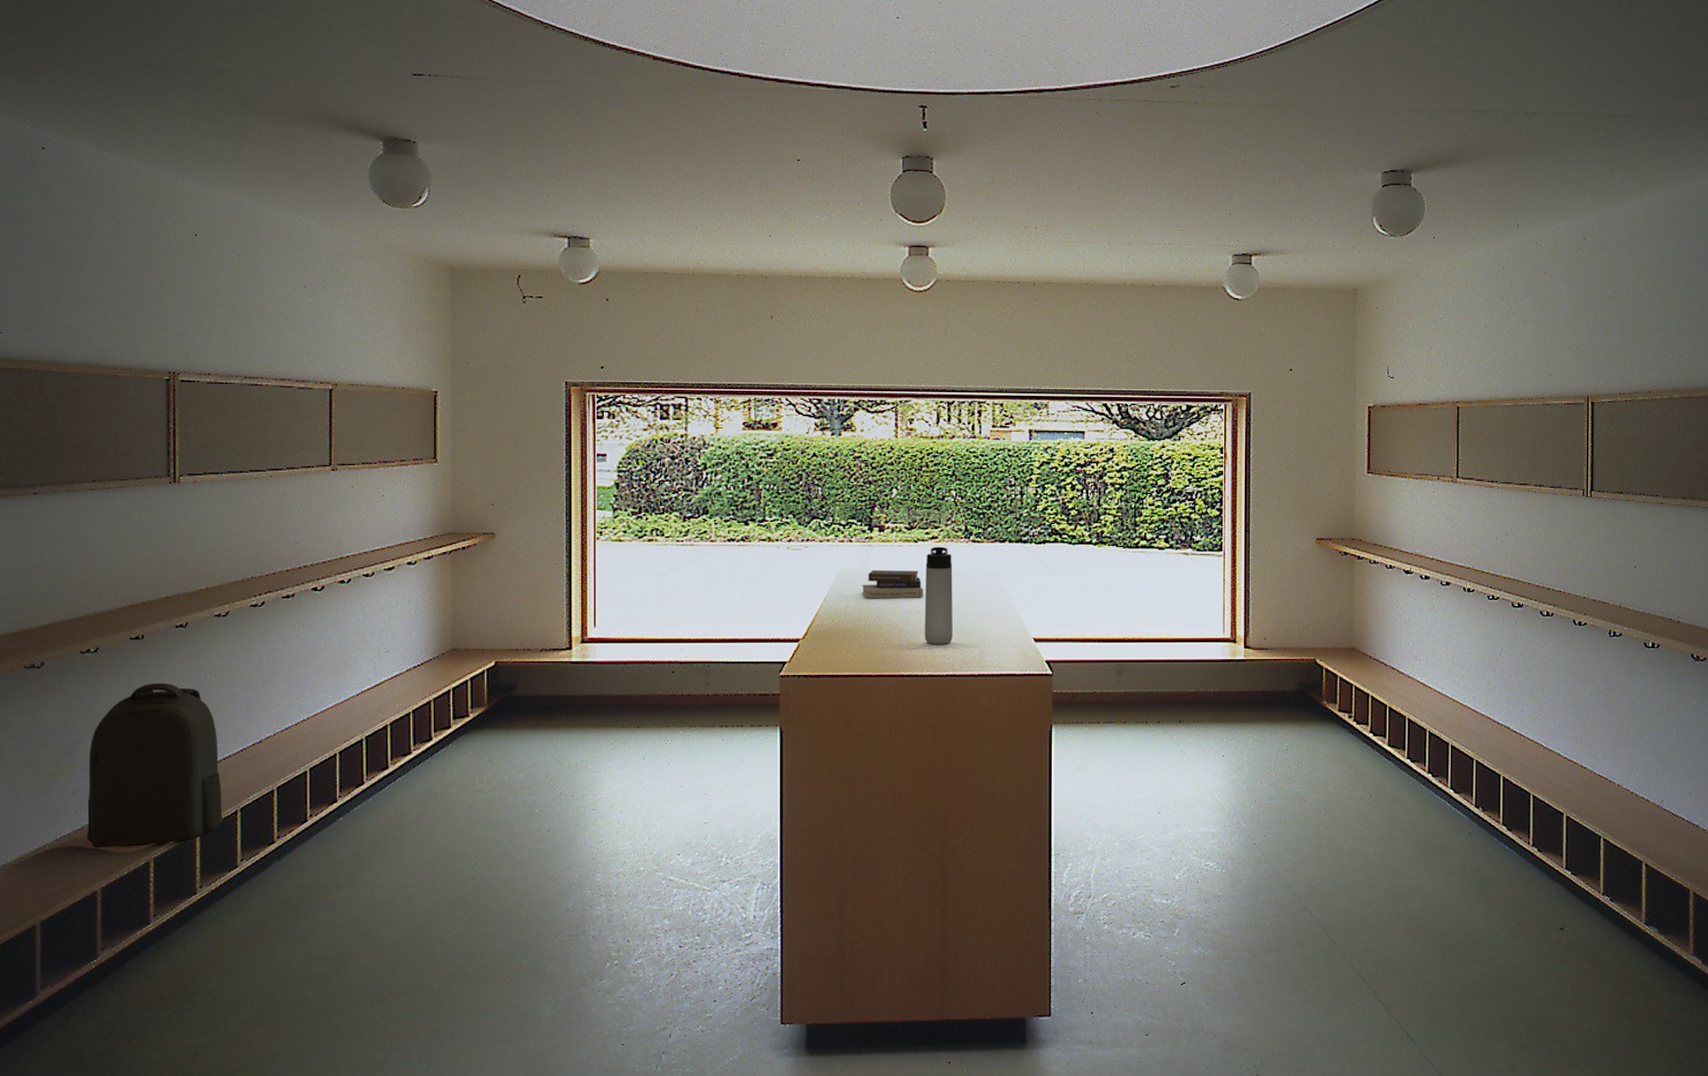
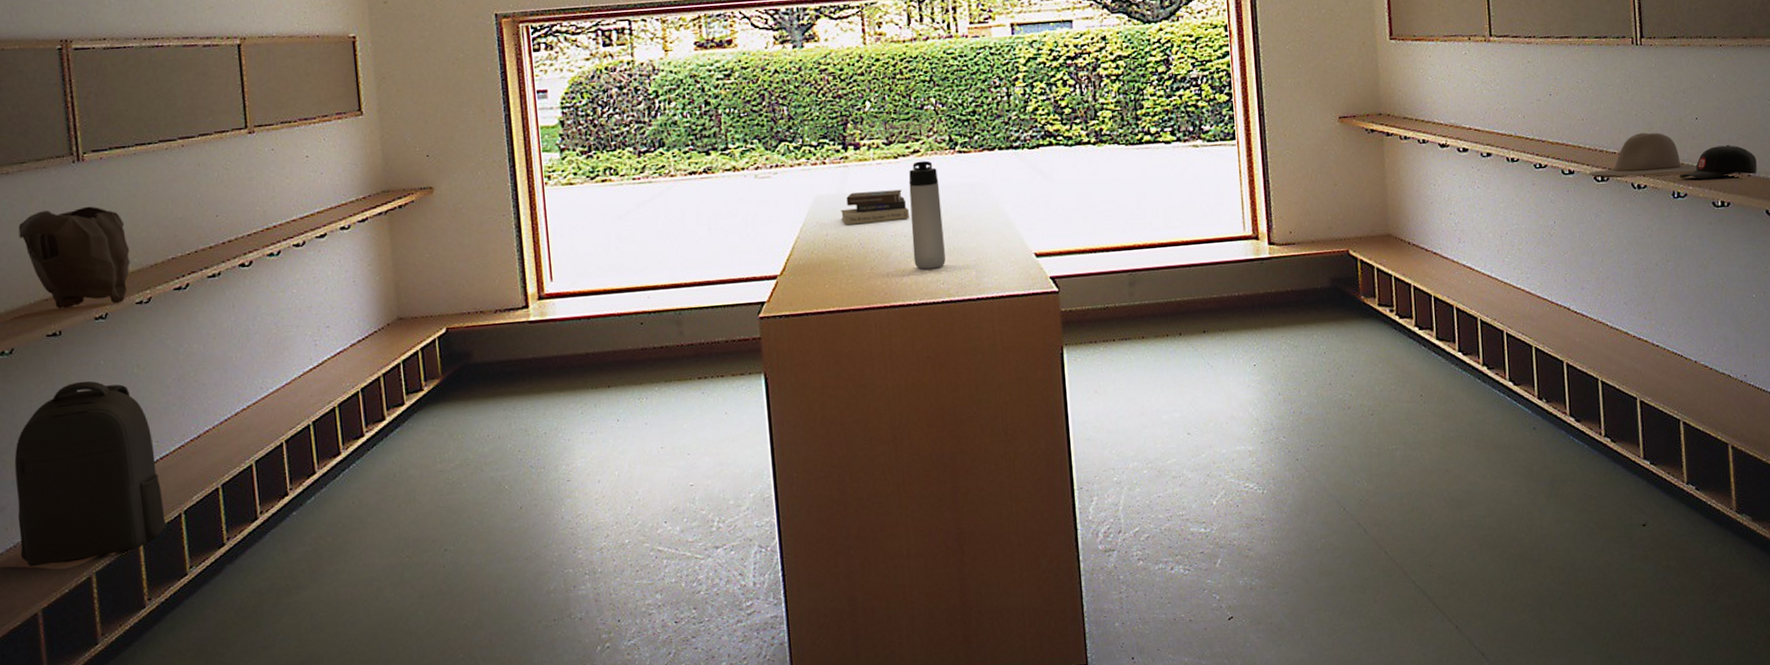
mask: none [114,524,213,615] -> present [18,206,130,309]
hat: none [1537,576,1632,615] -> present [1590,132,1697,177]
baseball cap: none [1616,593,1686,622] -> present [1679,145,1757,180]

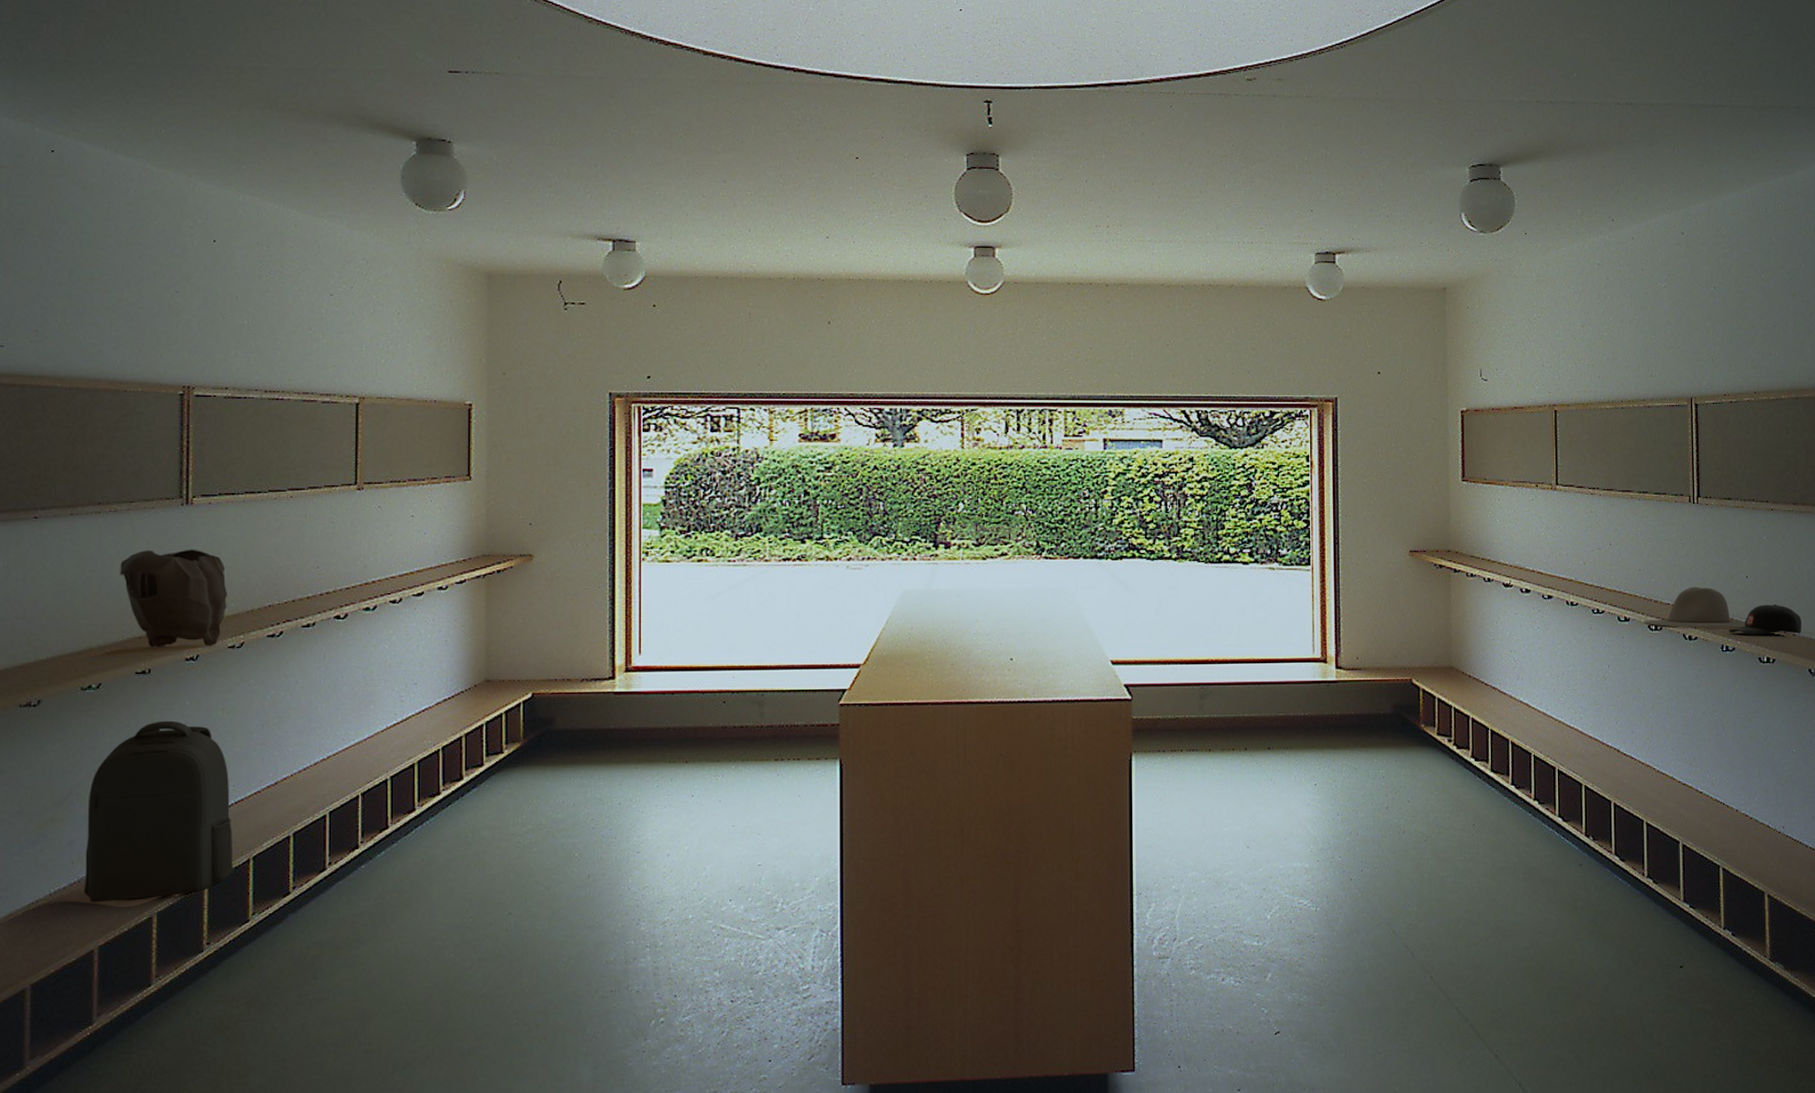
books: present [841,189,909,226] -> none [927,590,992,621]
thermos bottle: present [909,160,946,270] -> none [994,564,1024,669]

